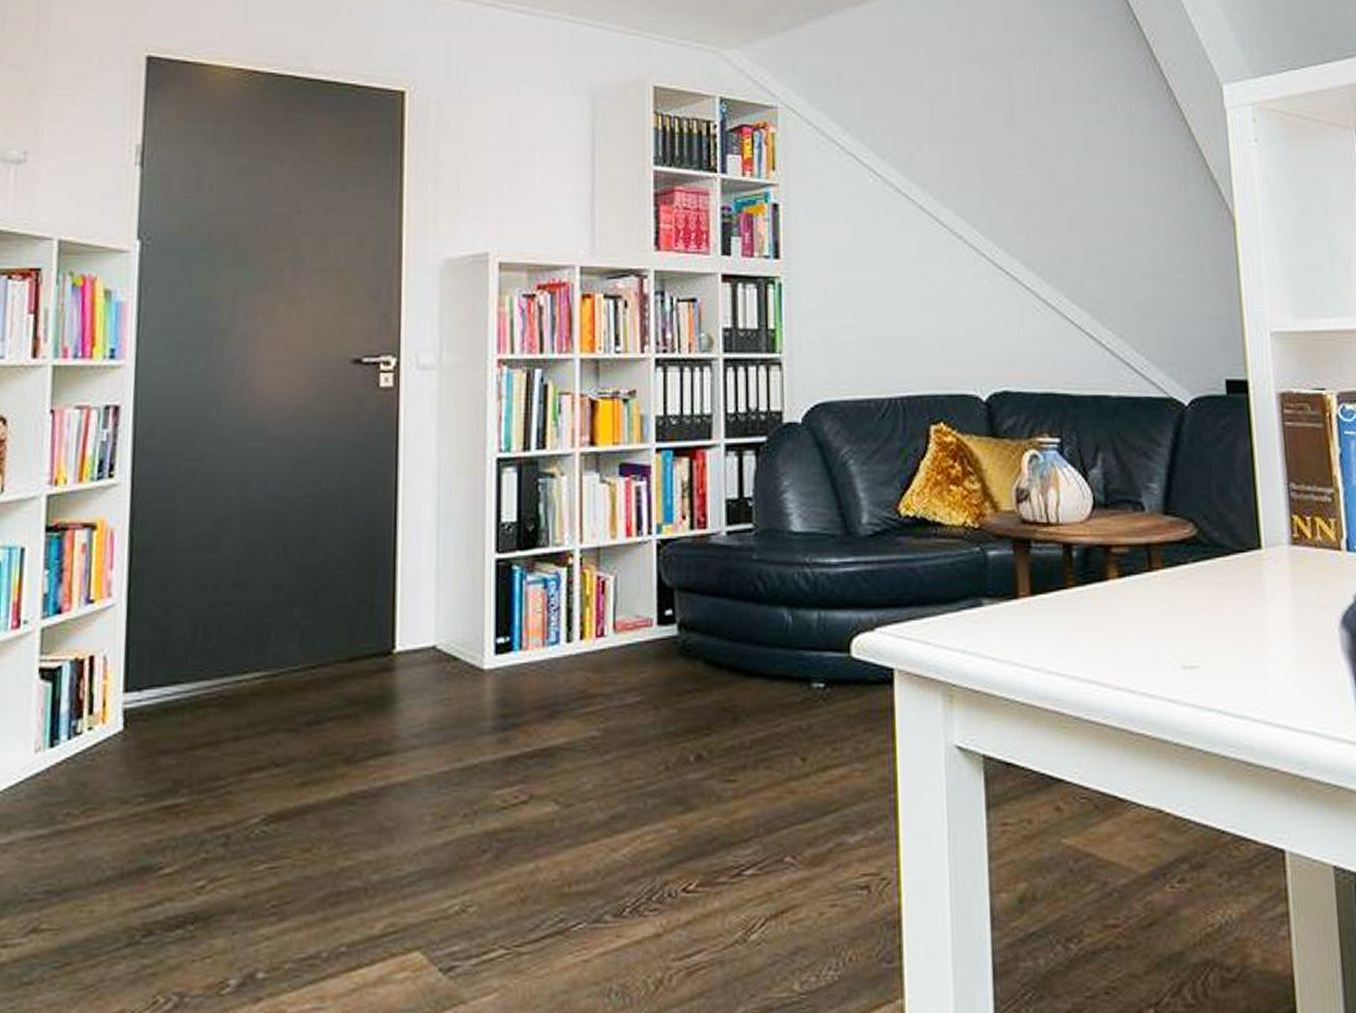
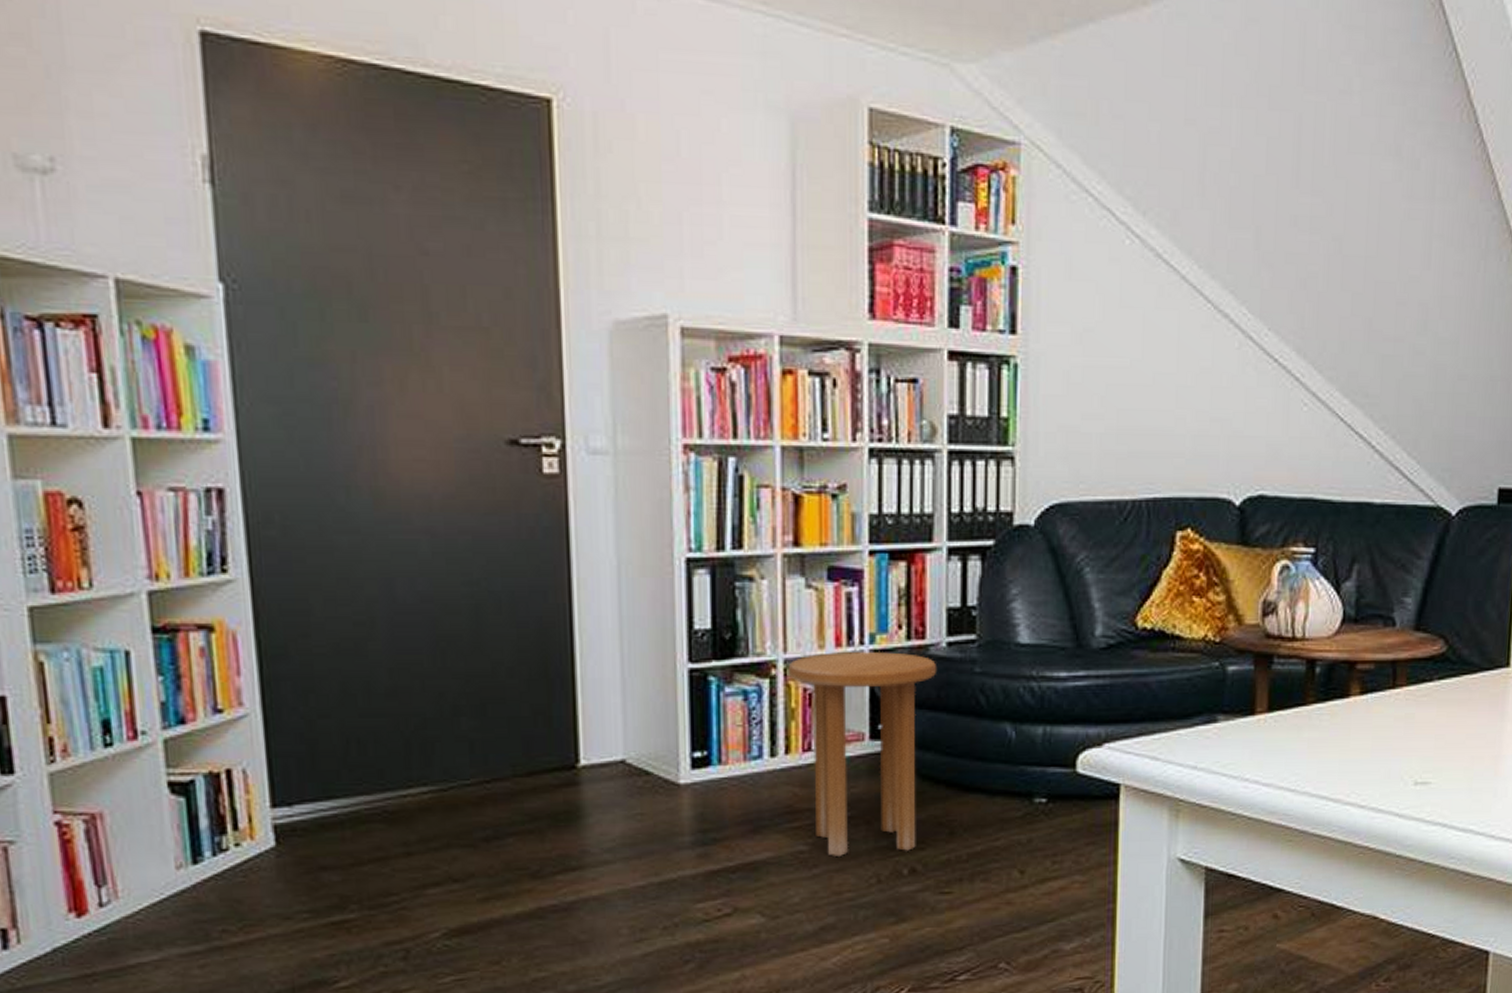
side table: none [584,540,718,744] -> present [788,651,938,858]

